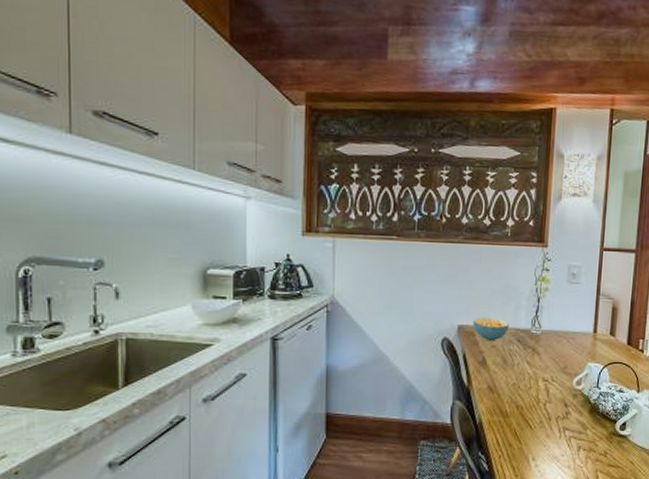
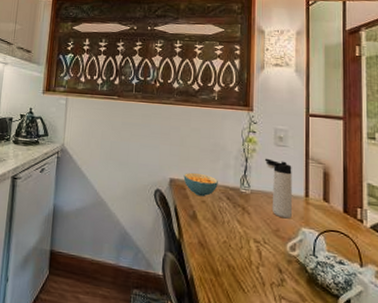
thermos bottle: none [556,297,583,356] -> present [264,158,293,219]

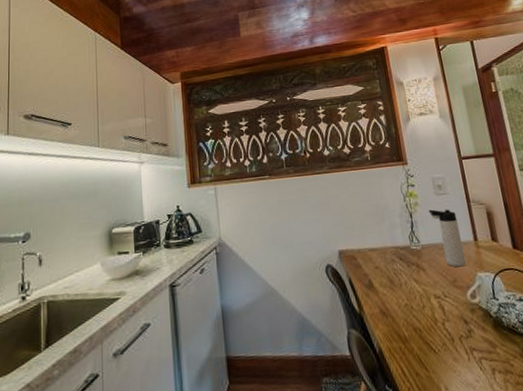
cereal bowl: present [183,172,218,197] -> none [352,238,388,263]

